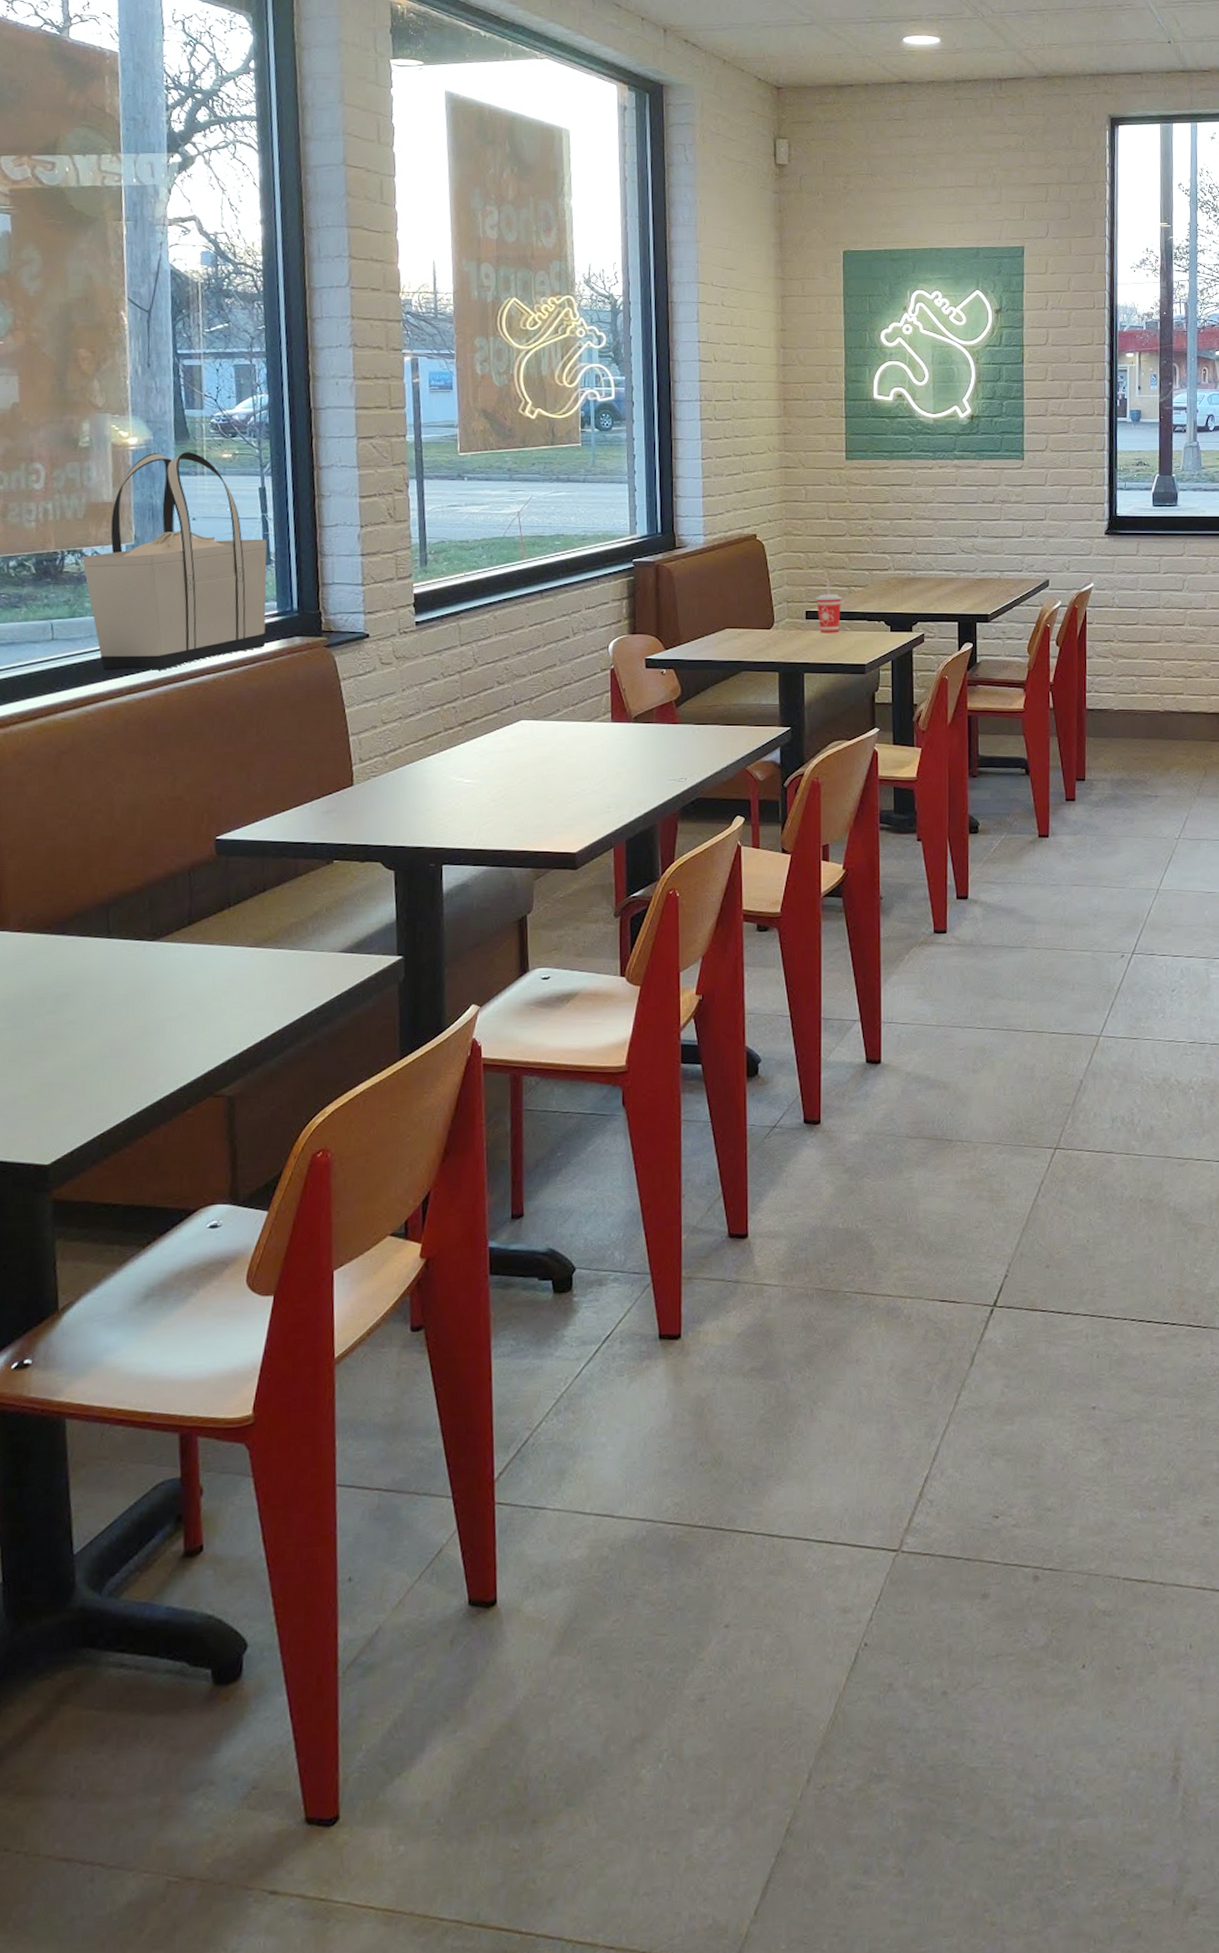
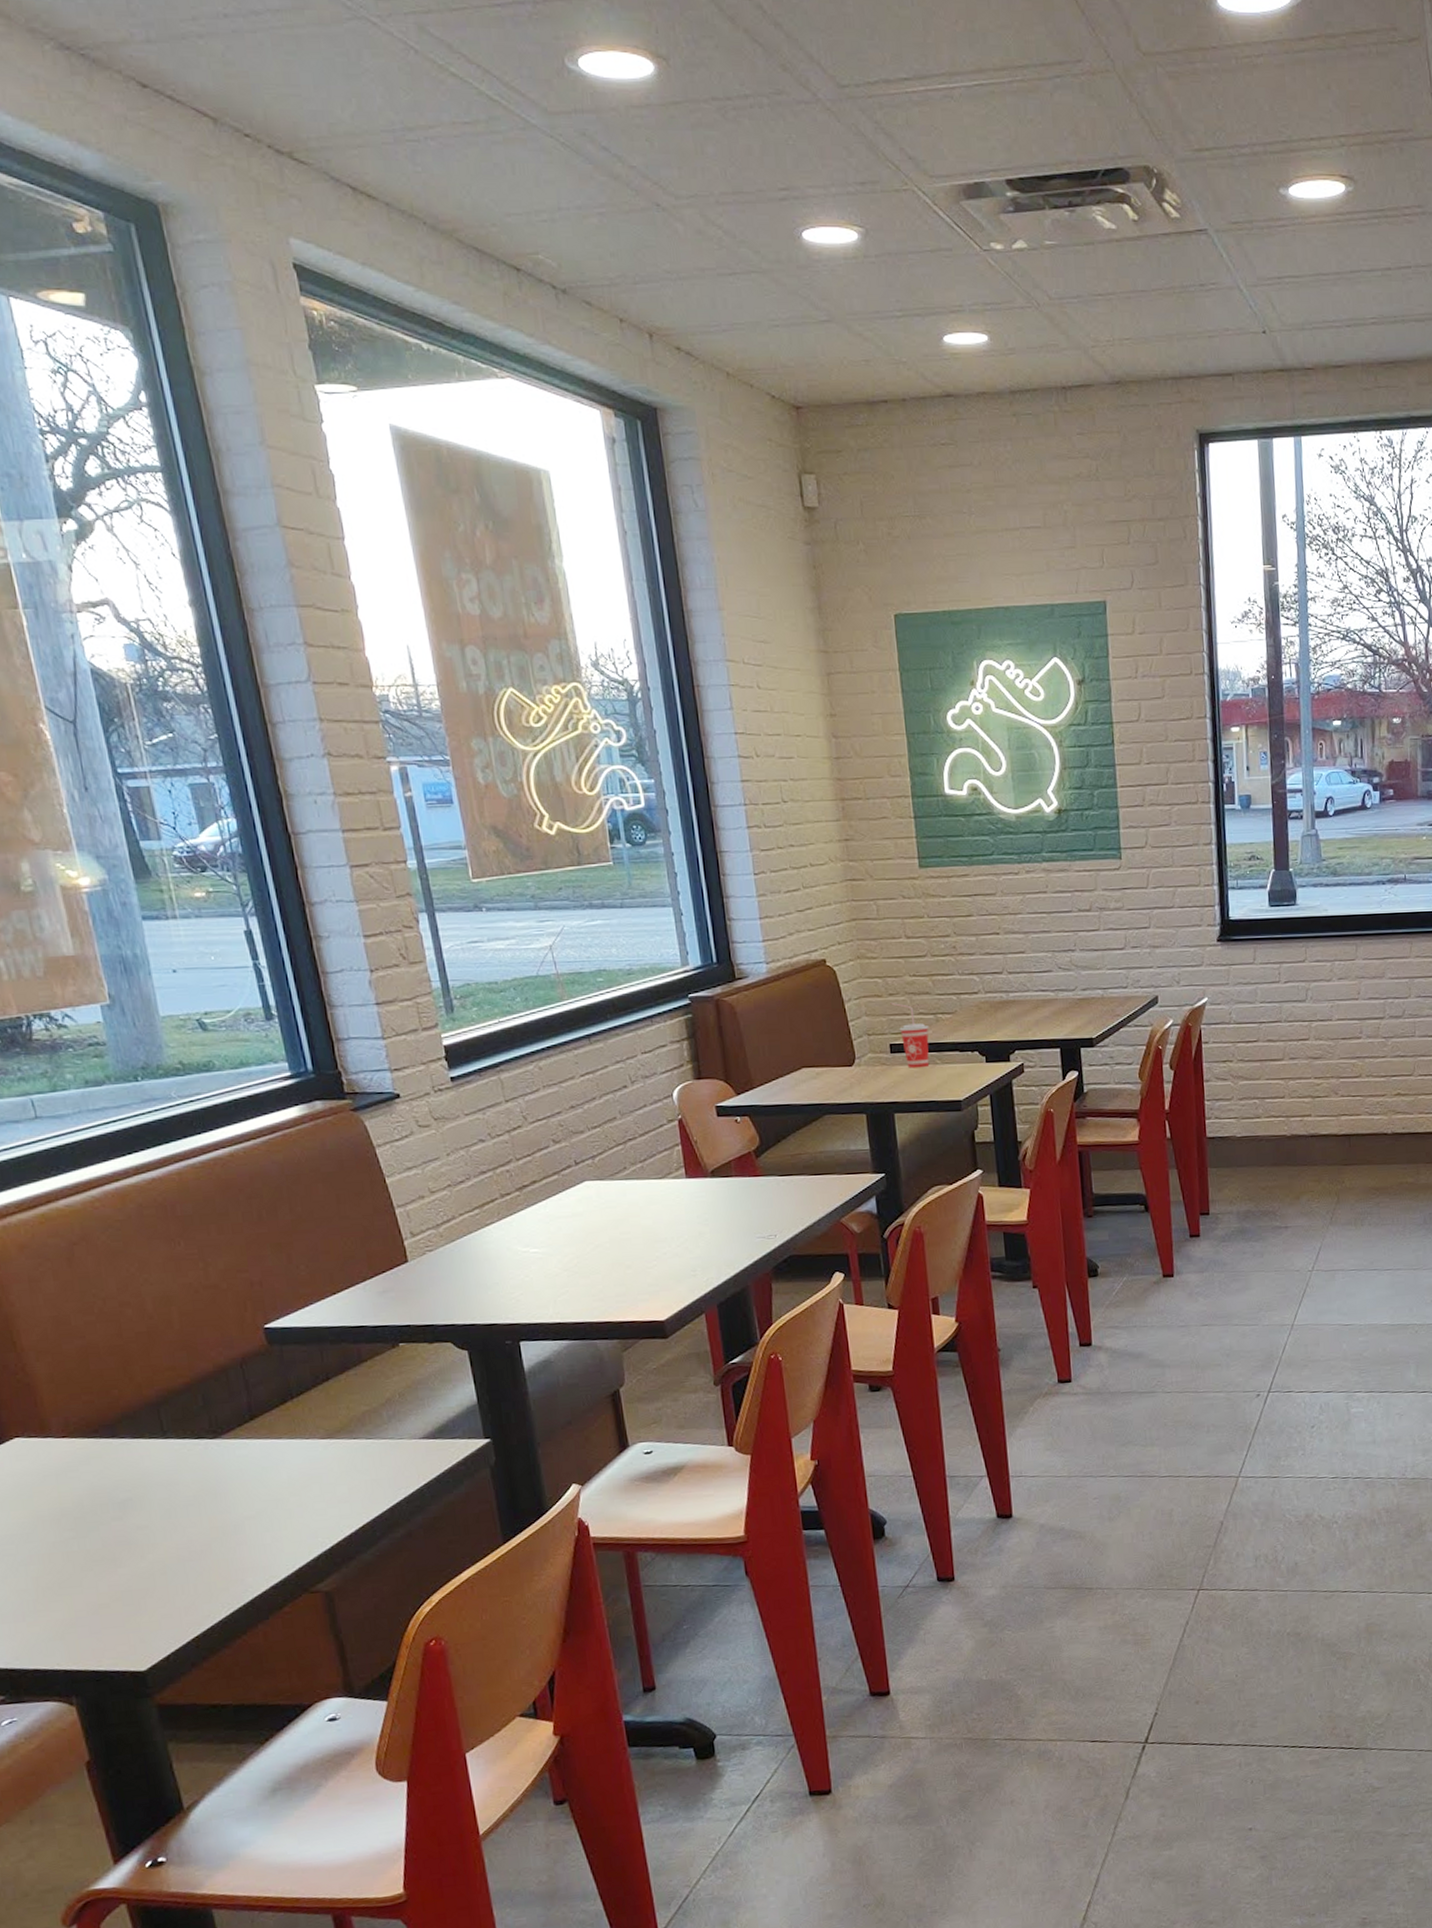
shopping bag: present [82,452,268,671] -> none [52,892,282,1150]

